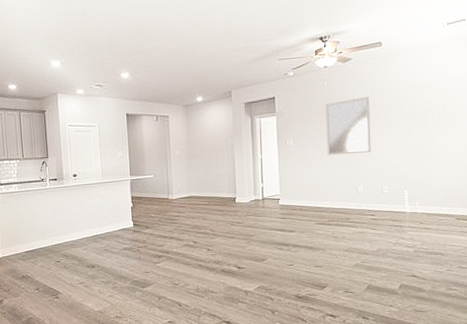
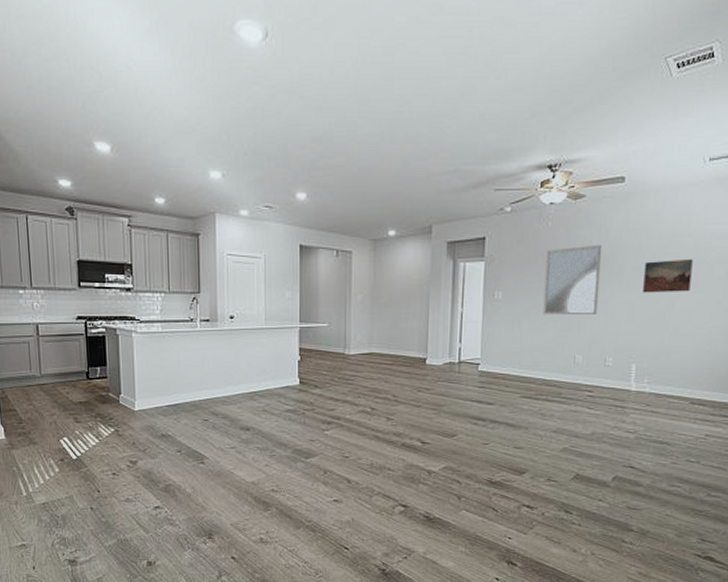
wall art: none [406,102,444,132] -> present [643,258,693,293]

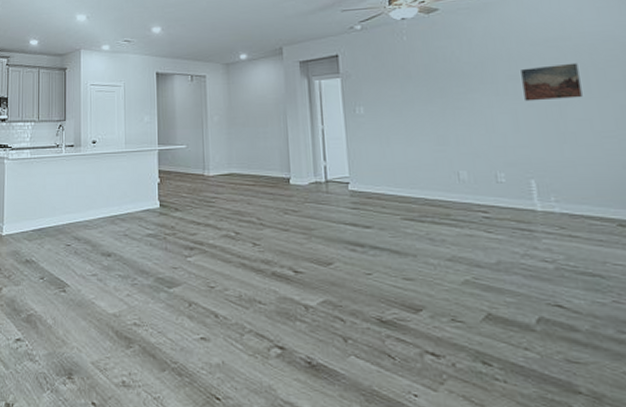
home mirror: present [543,245,603,316] -> none [406,54,476,129]

